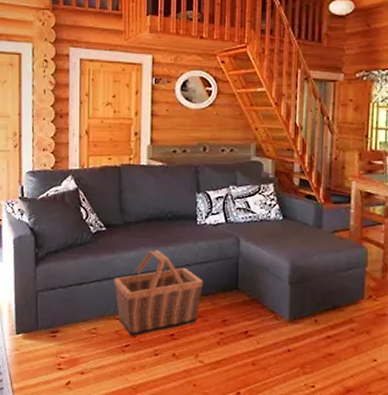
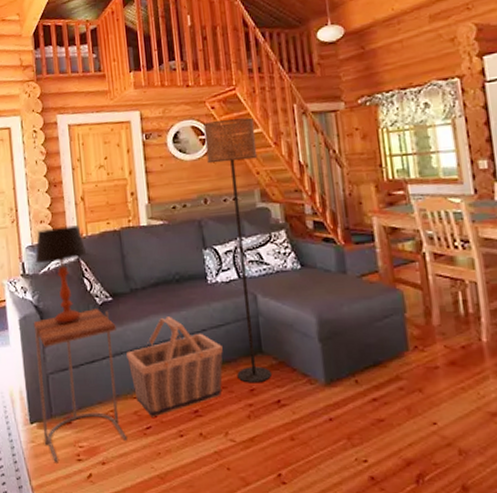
side table: none [27,236,107,370] -> present [33,309,128,463]
table lamp: none [35,156,86,247] -> present [35,225,87,323]
floor lamp: none [211,75,259,315] -> present [203,118,271,383]

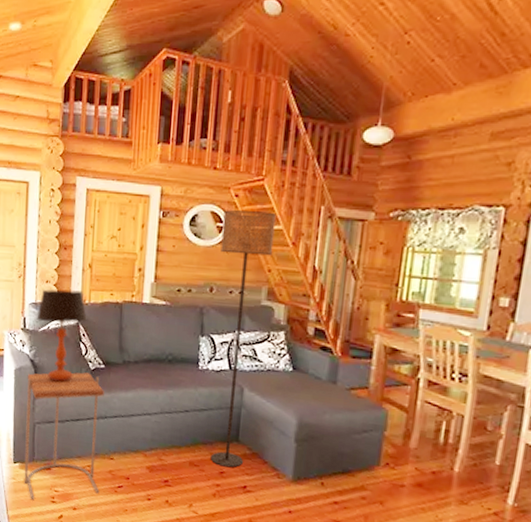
basket: present [126,316,223,417] -> none [110,392,202,479]

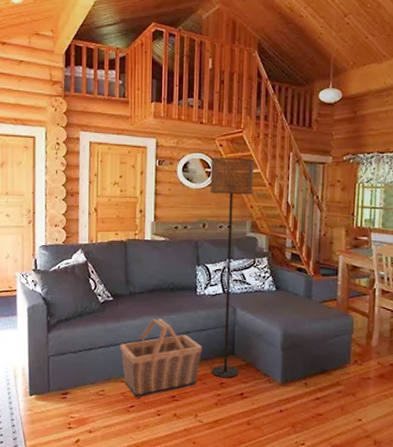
side table: present [24,372,104,501] -> none [40,305,114,429]
table lamp: present [37,289,87,381] -> none [47,232,95,315]
basket: none [110,392,202,479] -> present [120,318,202,399]

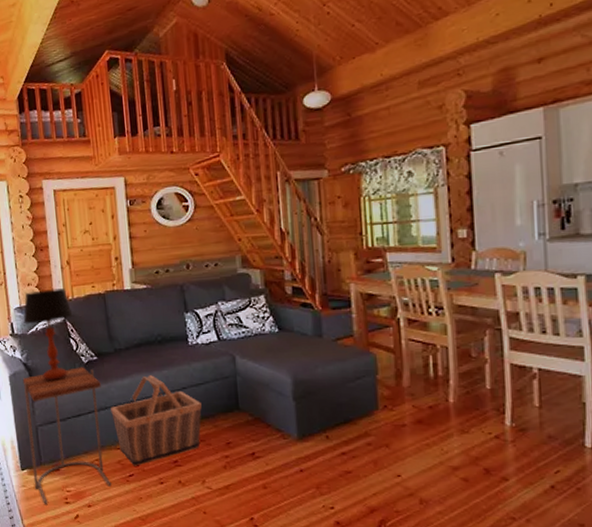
side table: none [40,305,114,429] -> present [22,367,112,505]
table lamp: none [47,232,95,315] -> present [23,288,73,380]
floor lamp: present [210,158,255,378] -> none [187,185,247,437]

